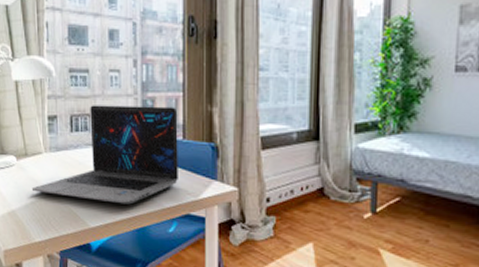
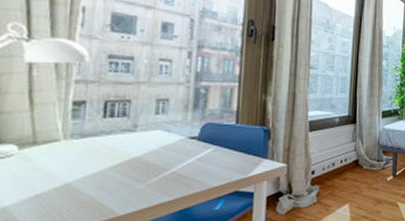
laptop: present [31,105,178,205] -> none [37,91,232,188]

